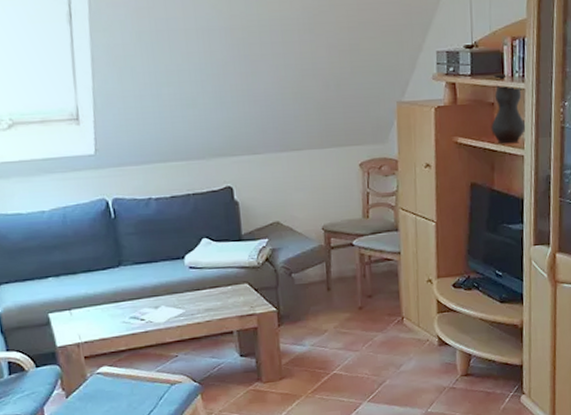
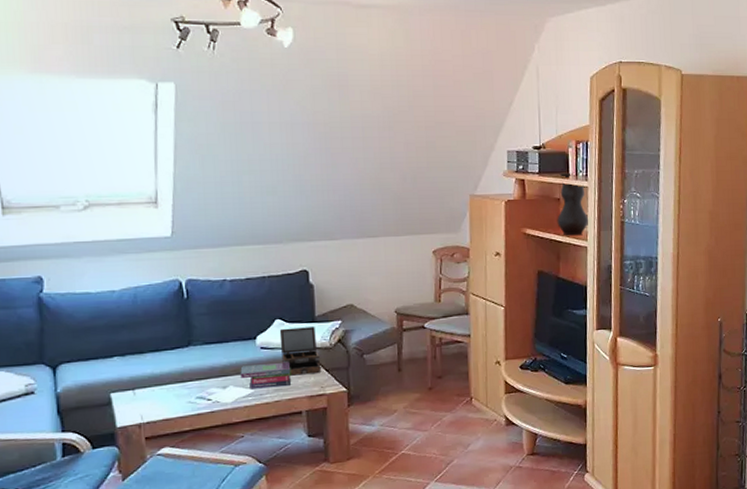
books: none [170,281,221,309] -> present [240,361,291,390]
decorative box: none [207,245,249,295] -> present [279,327,320,376]

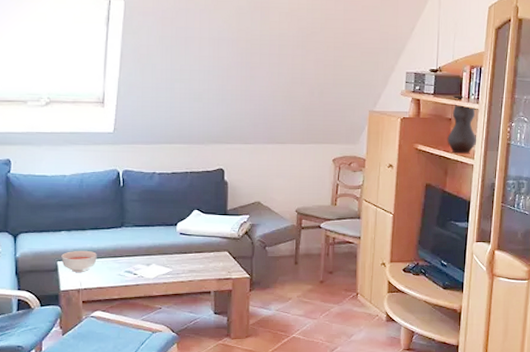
bowl: none [115,377,161,405] -> present [61,250,97,273]
books: present [240,361,291,390] -> none [162,247,204,269]
decorative box: present [279,327,320,376] -> none [196,218,229,260]

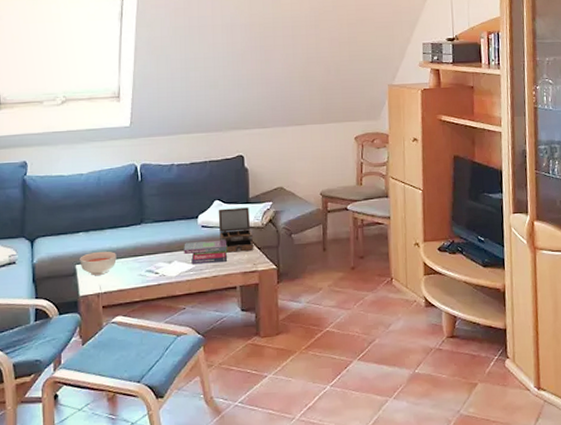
books: none [162,247,204,269] -> present [184,239,228,265]
decorative box: none [196,218,229,260] -> present [218,207,253,253]
vase: present [447,95,477,153] -> none [471,61,503,121]

